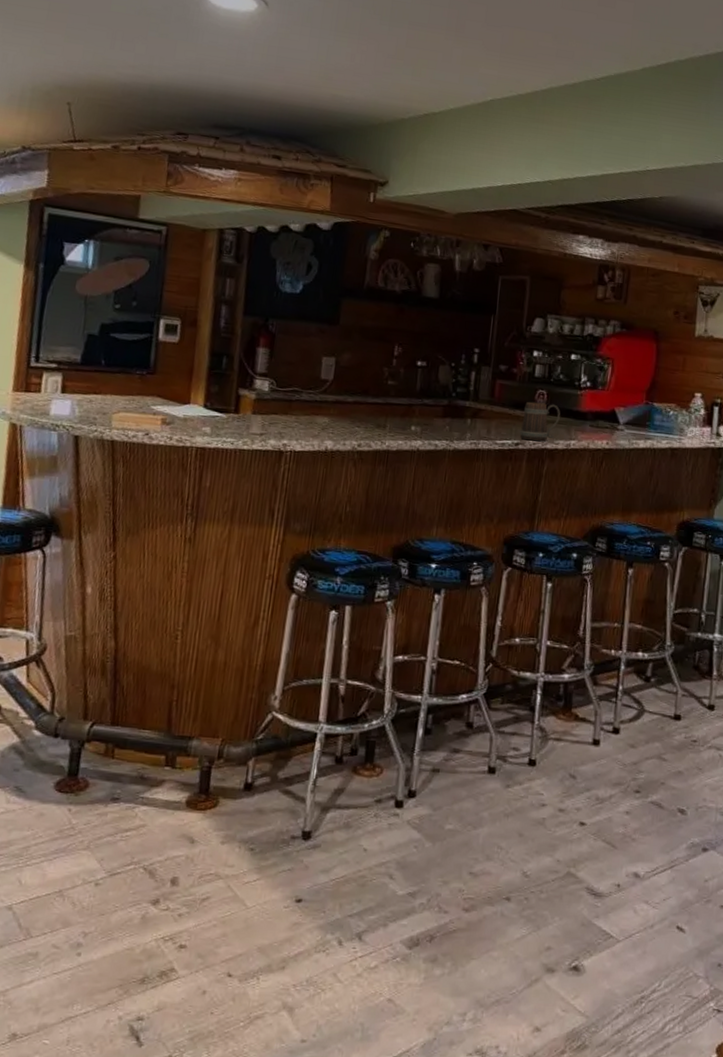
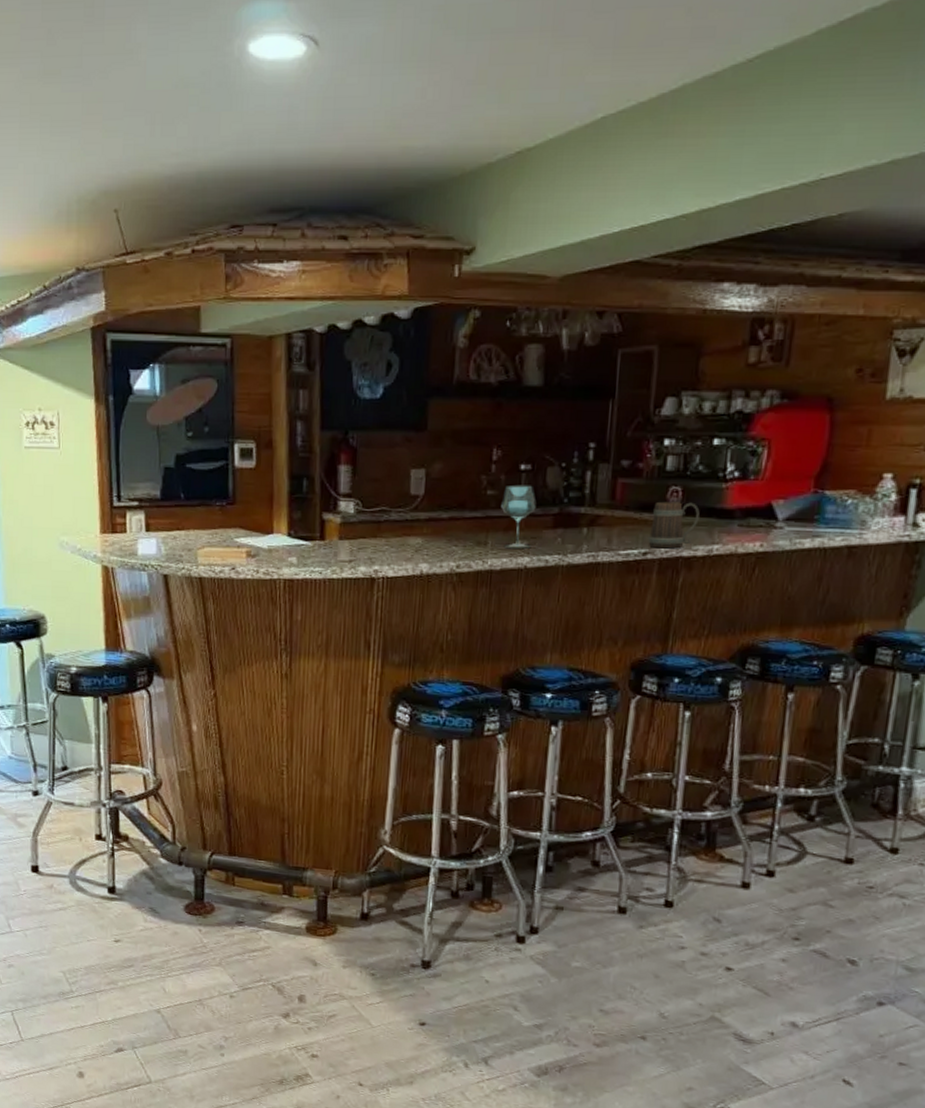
wine glass: none [399,378,430,434] -> present [501,485,537,549]

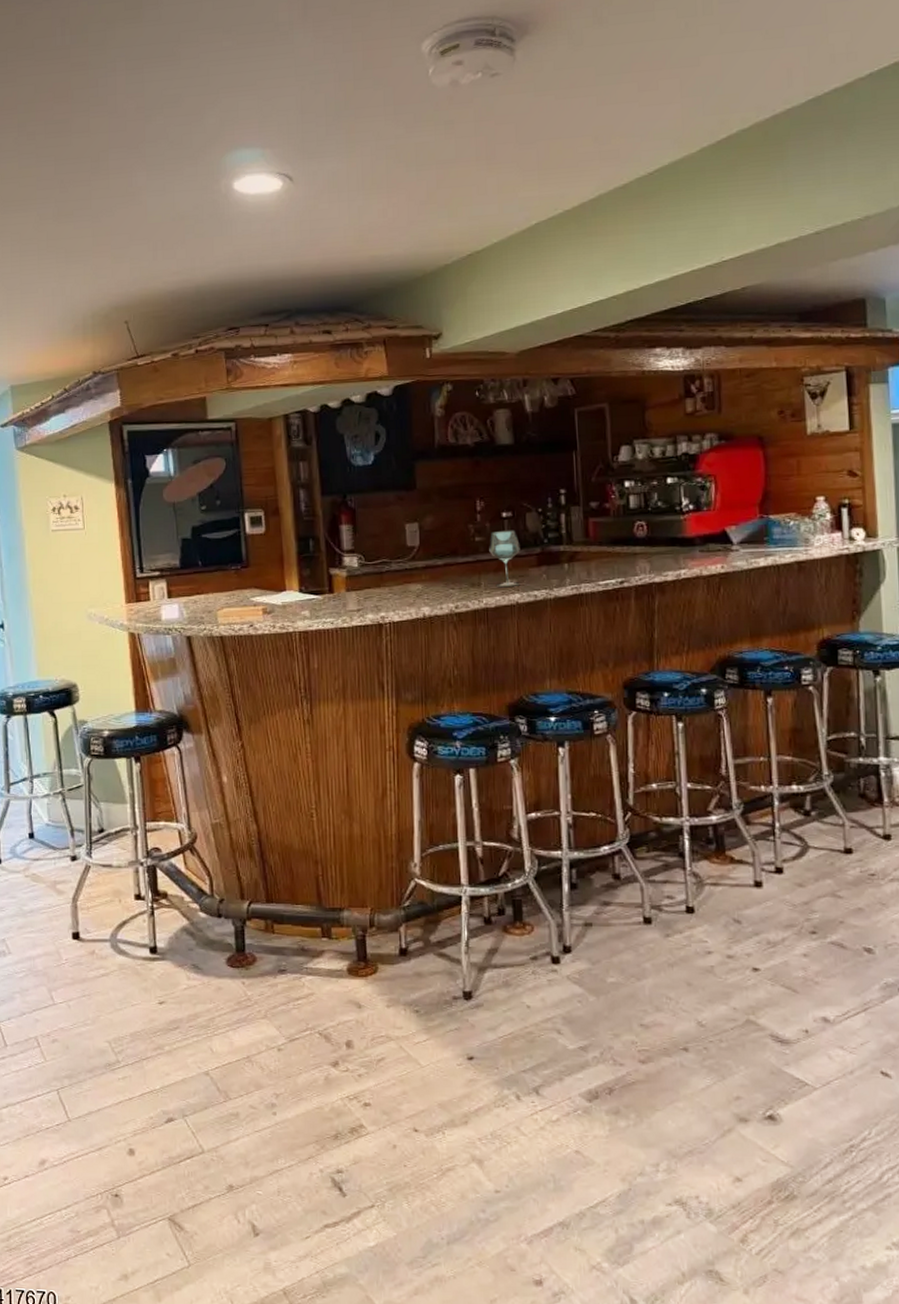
beer mug: present [648,501,700,549] -> none [623,534,665,577]

